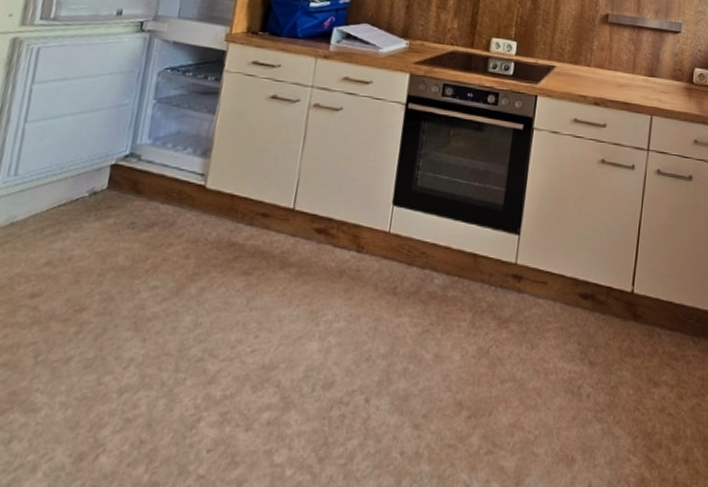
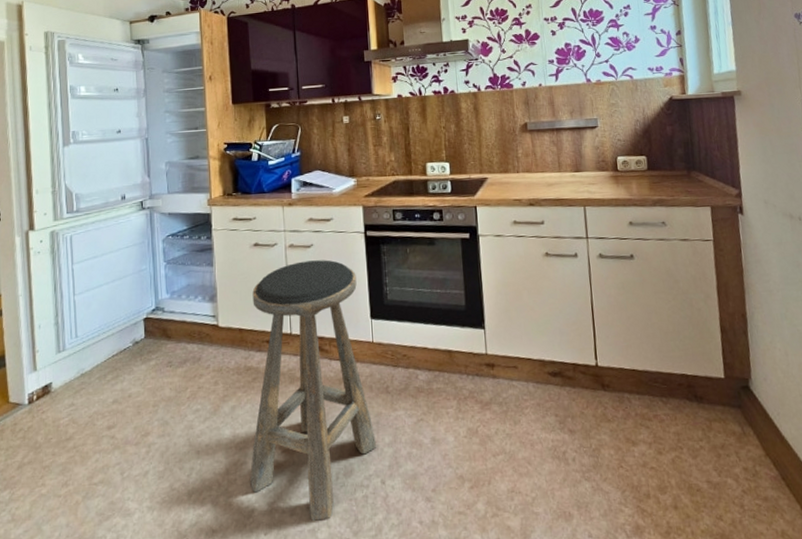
stool: none [202,125,386,440] -> present [249,260,377,521]

